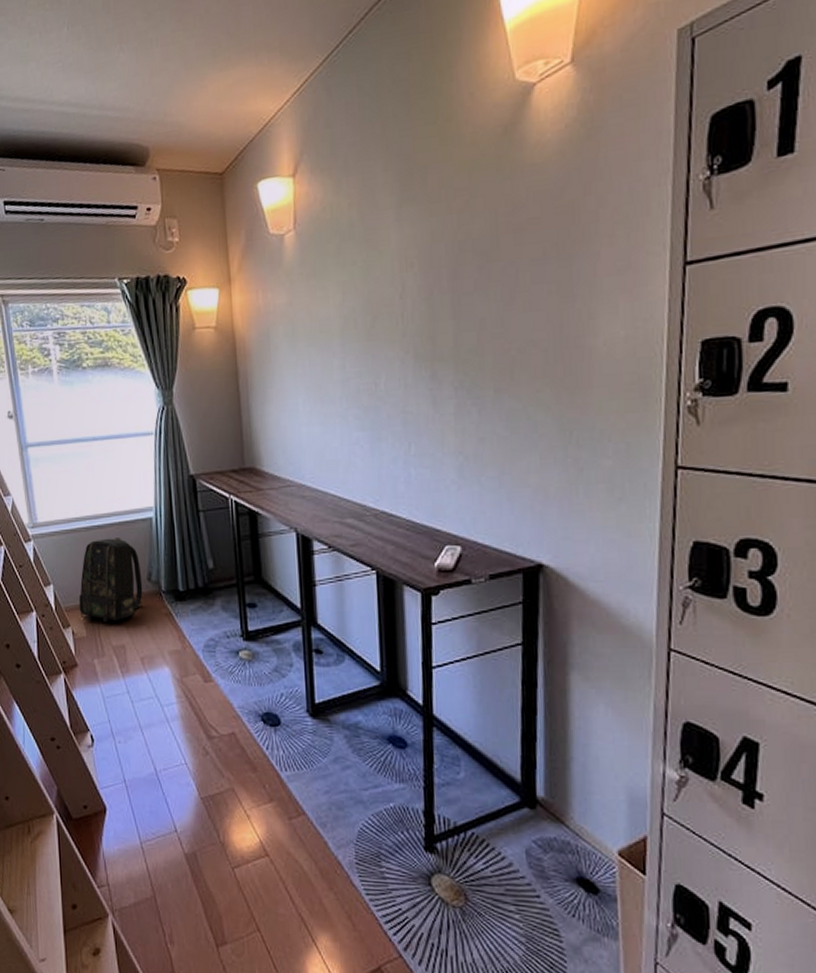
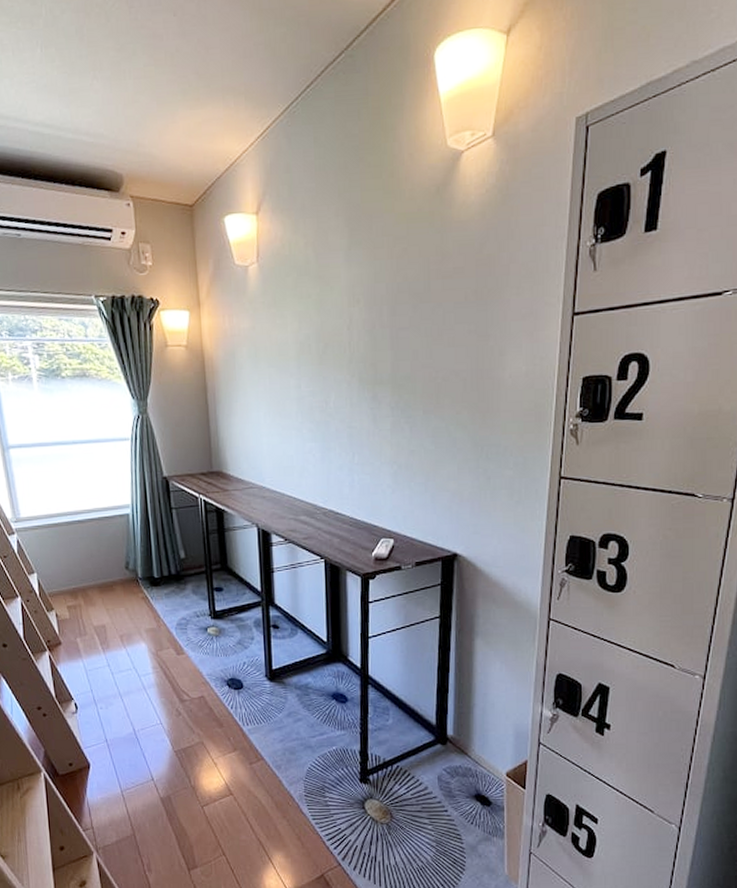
backpack: present [78,538,143,622] -> none [61,531,121,605]

